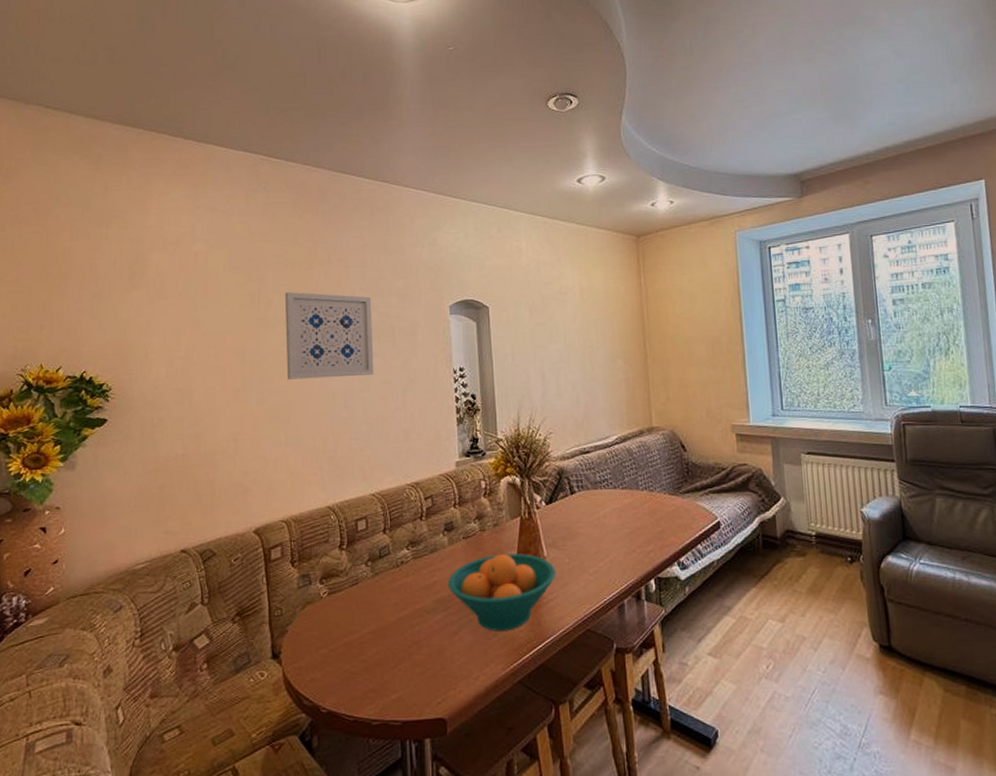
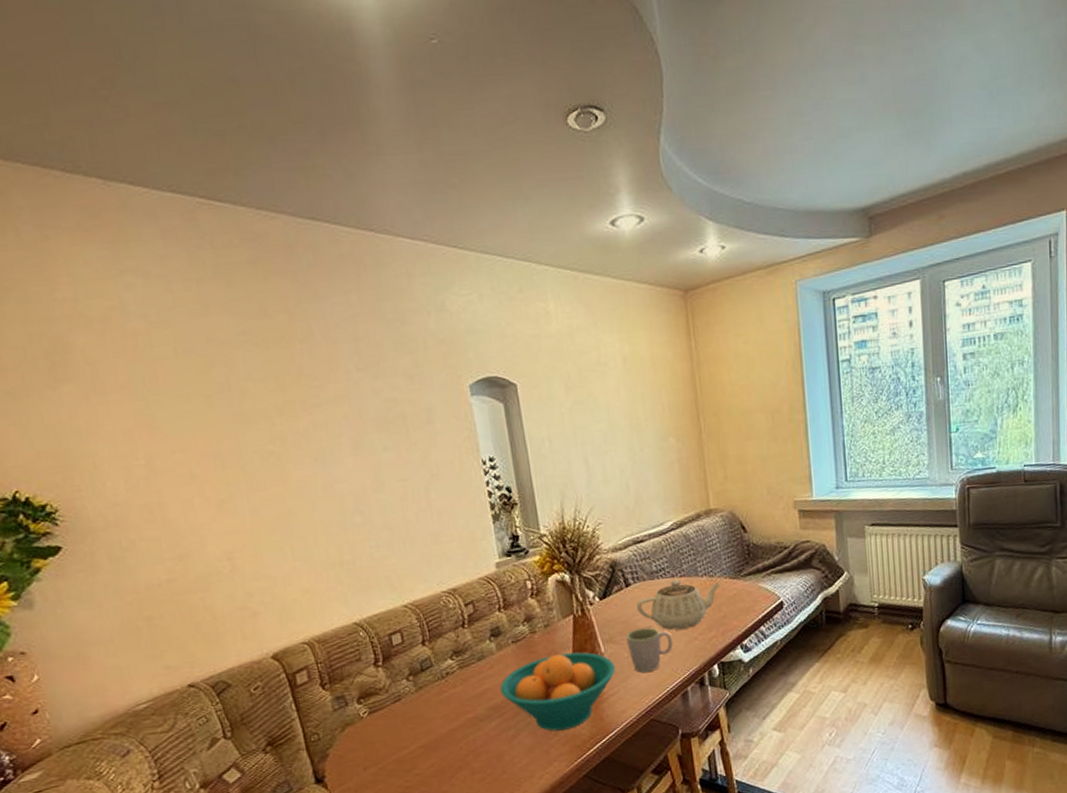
wall art: present [284,292,374,380] -> none [261,377,388,485]
mug: none [568,536,612,580] -> present [626,627,673,673]
teapot: none [580,492,661,541] -> present [637,580,722,631]

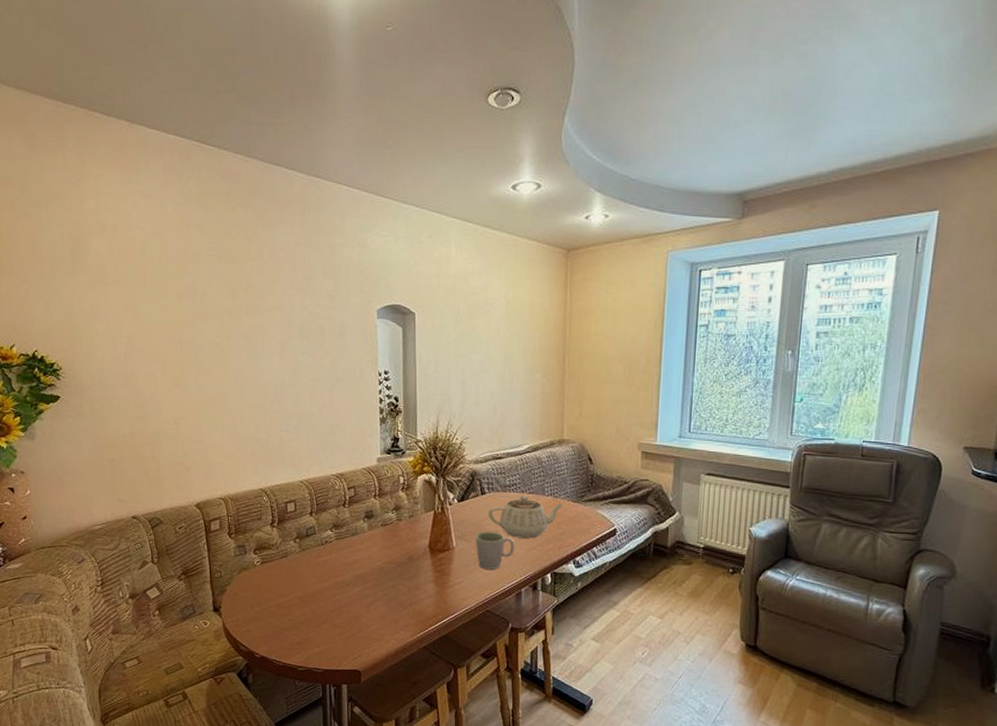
fruit bowl: present [499,652,615,732] -> none [366,541,462,606]

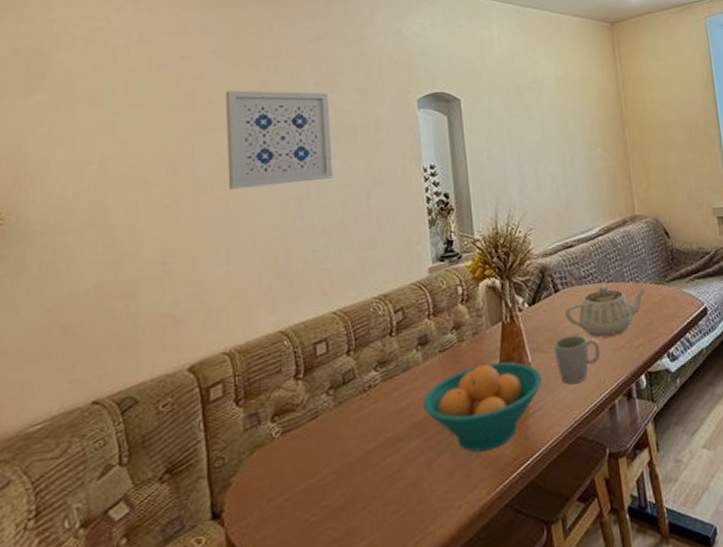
wall art: none [219,286,304,373] -> present [225,90,333,189]
fruit bowl: none [366,541,462,606] -> present [422,361,542,453]

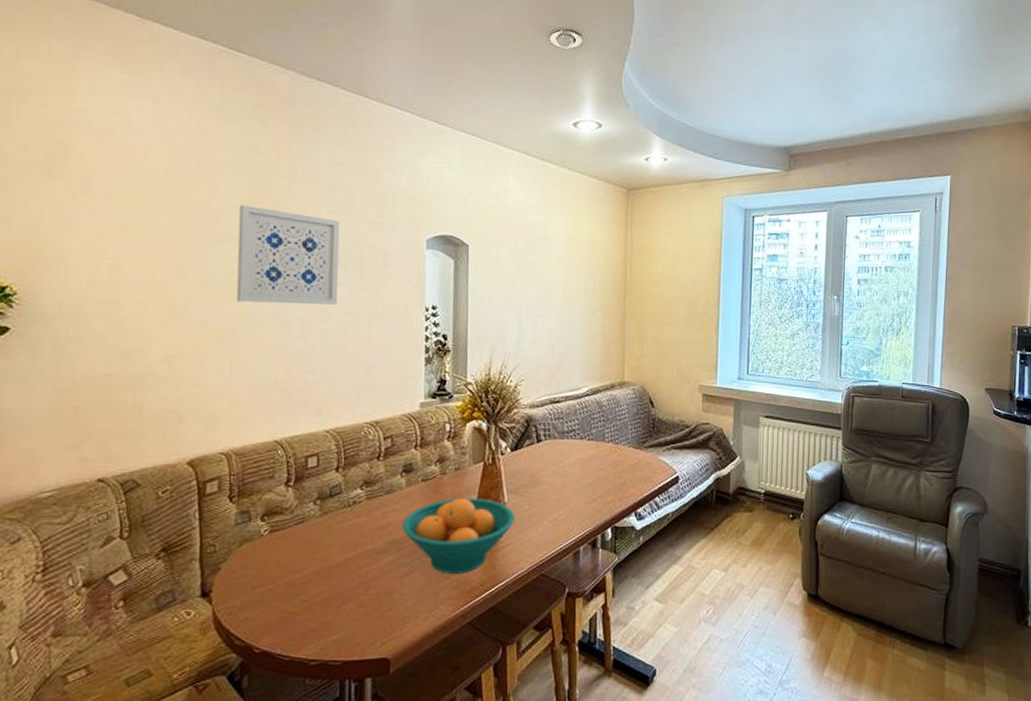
mug: present [553,335,601,384] -> none [529,484,573,526]
teapot: present [565,285,647,338] -> none [544,442,625,490]

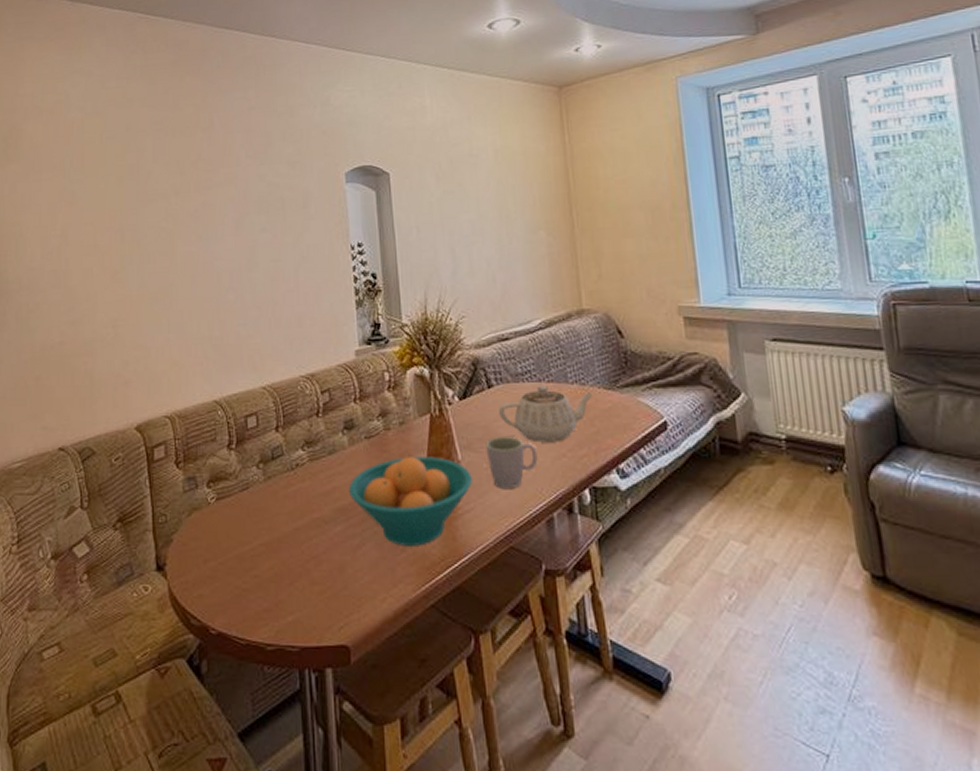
wall art: present [236,205,340,305] -> none [165,162,263,259]
mug: none [529,484,573,526] -> present [485,437,538,488]
teapot: none [544,442,625,490] -> present [499,385,594,443]

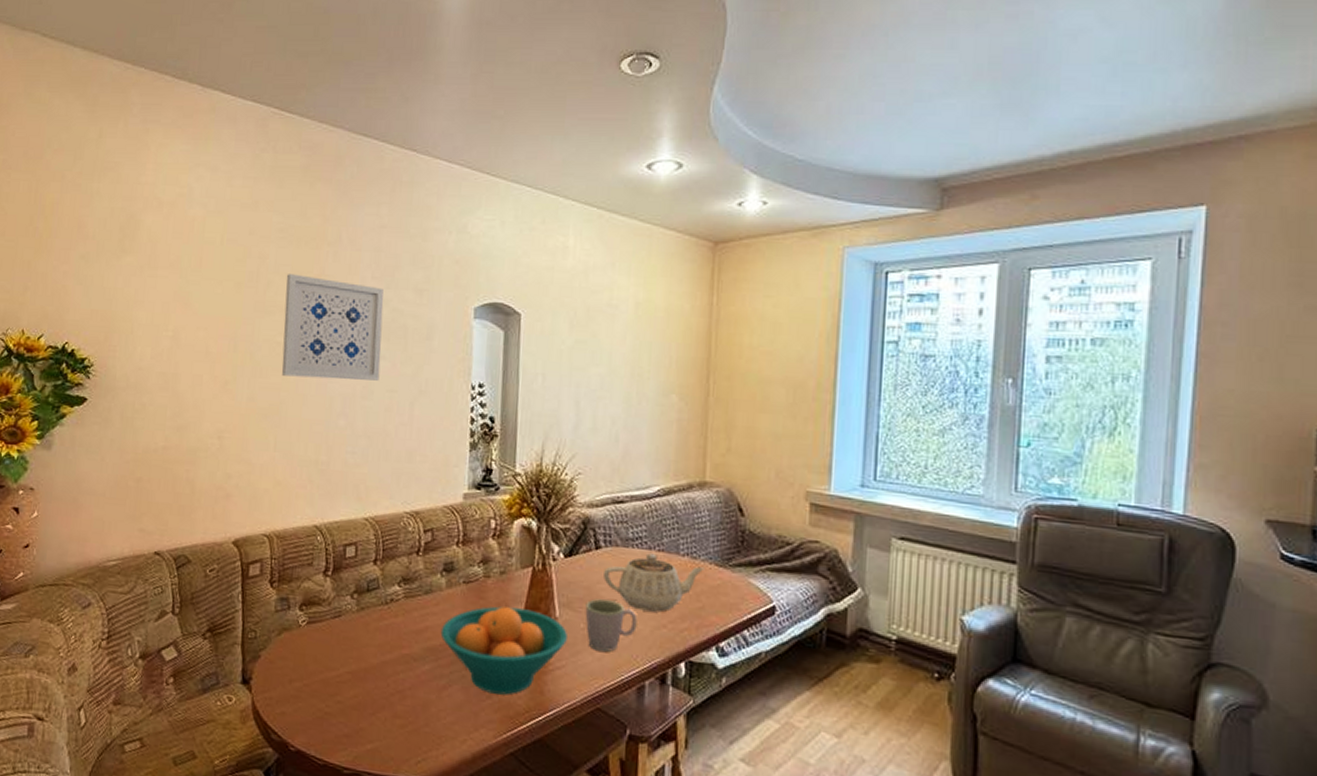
wall art: none [165,162,263,259] -> present [281,274,384,381]

